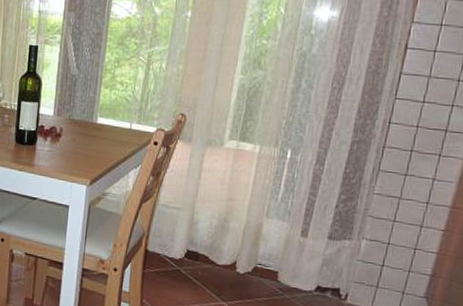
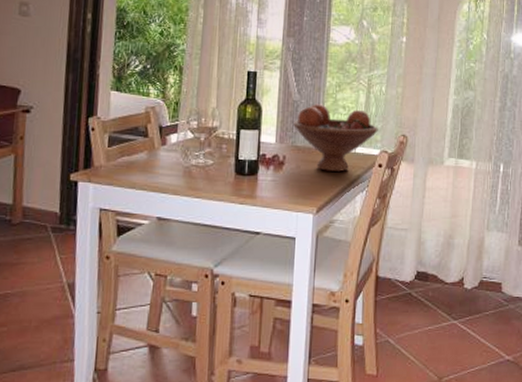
fruit bowl: none [71,79,156,147] -> present [294,104,378,172]

